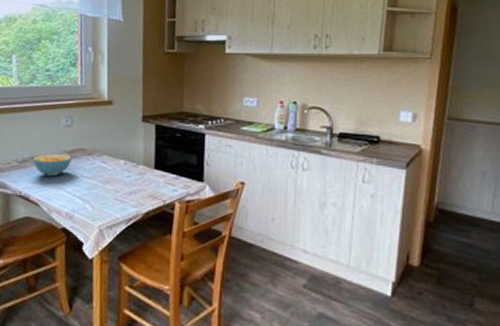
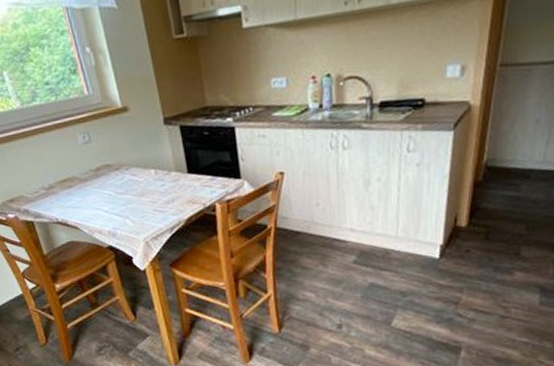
cereal bowl: present [32,153,72,177] -> none [59,173,100,199]

